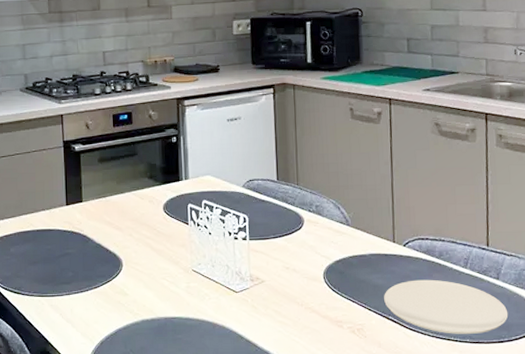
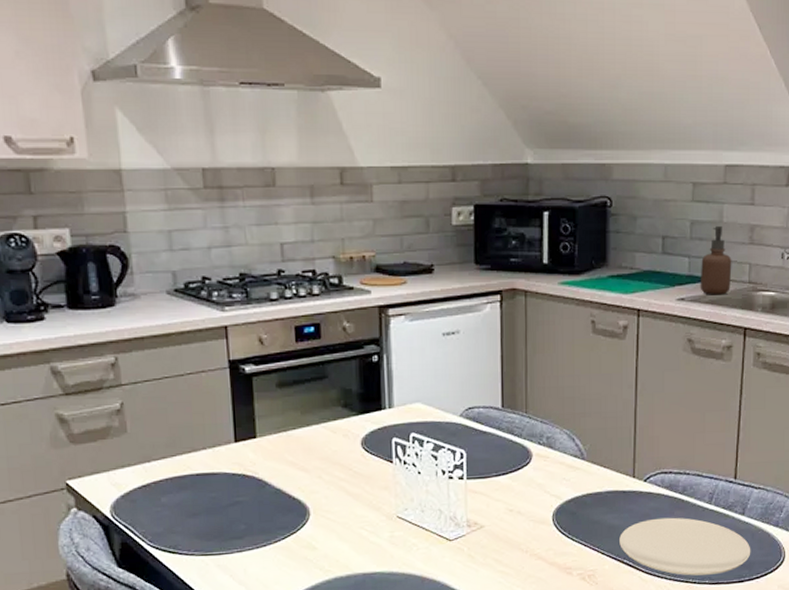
soap dispenser: none [442,28,471,86] -> present [700,225,732,295]

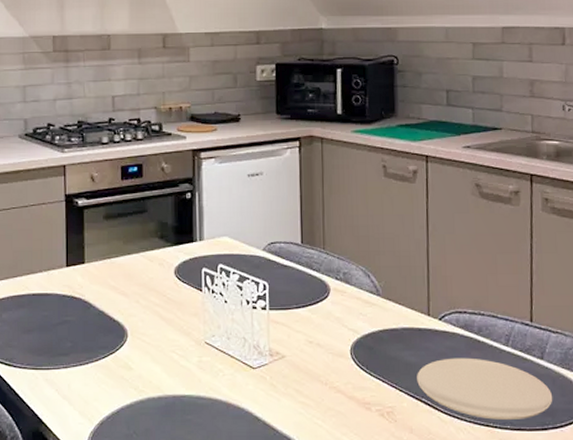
soap dispenser: present [700,225,732,295] -> none [484,80,515,144]

